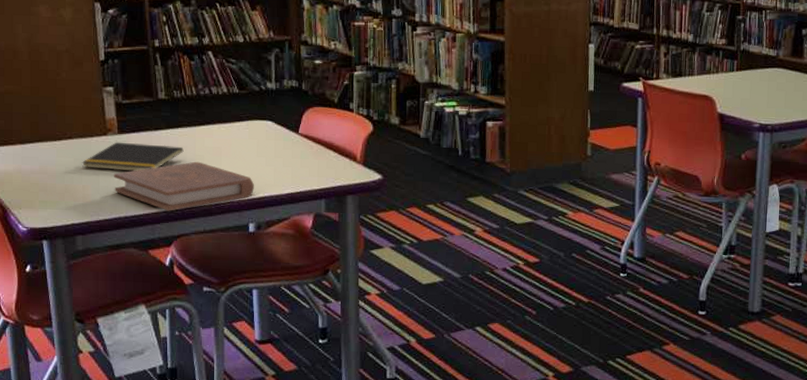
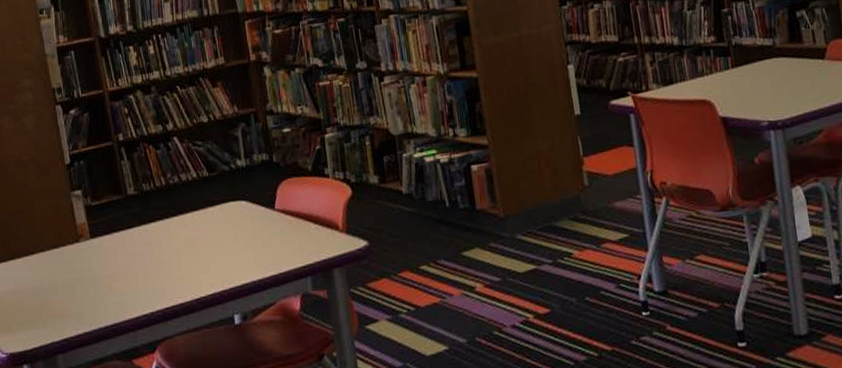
notepad: present [81,142,184,172] -> none [56,242,159,281]
book: present [114,161,254,211] -> none [90,255,235,314]

